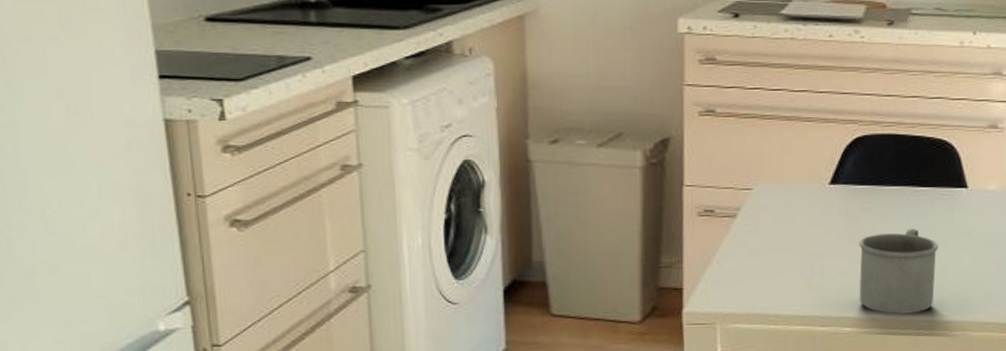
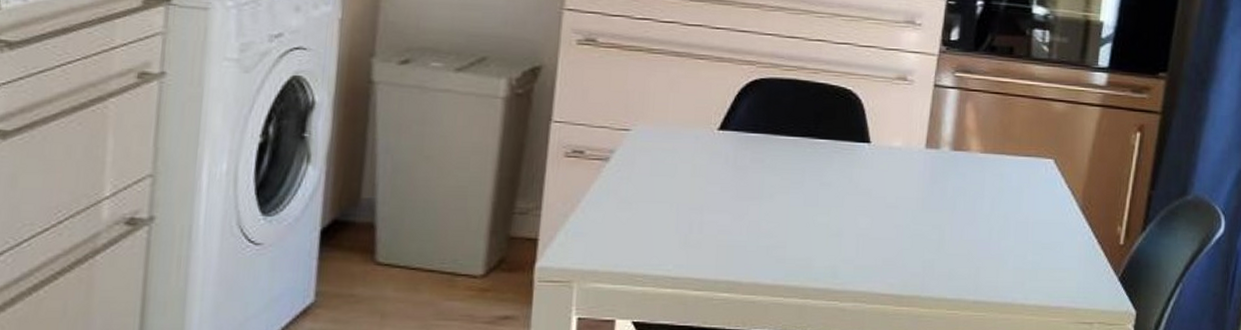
mug: present [859,228,938,315] -> none [741,183,834,281]

